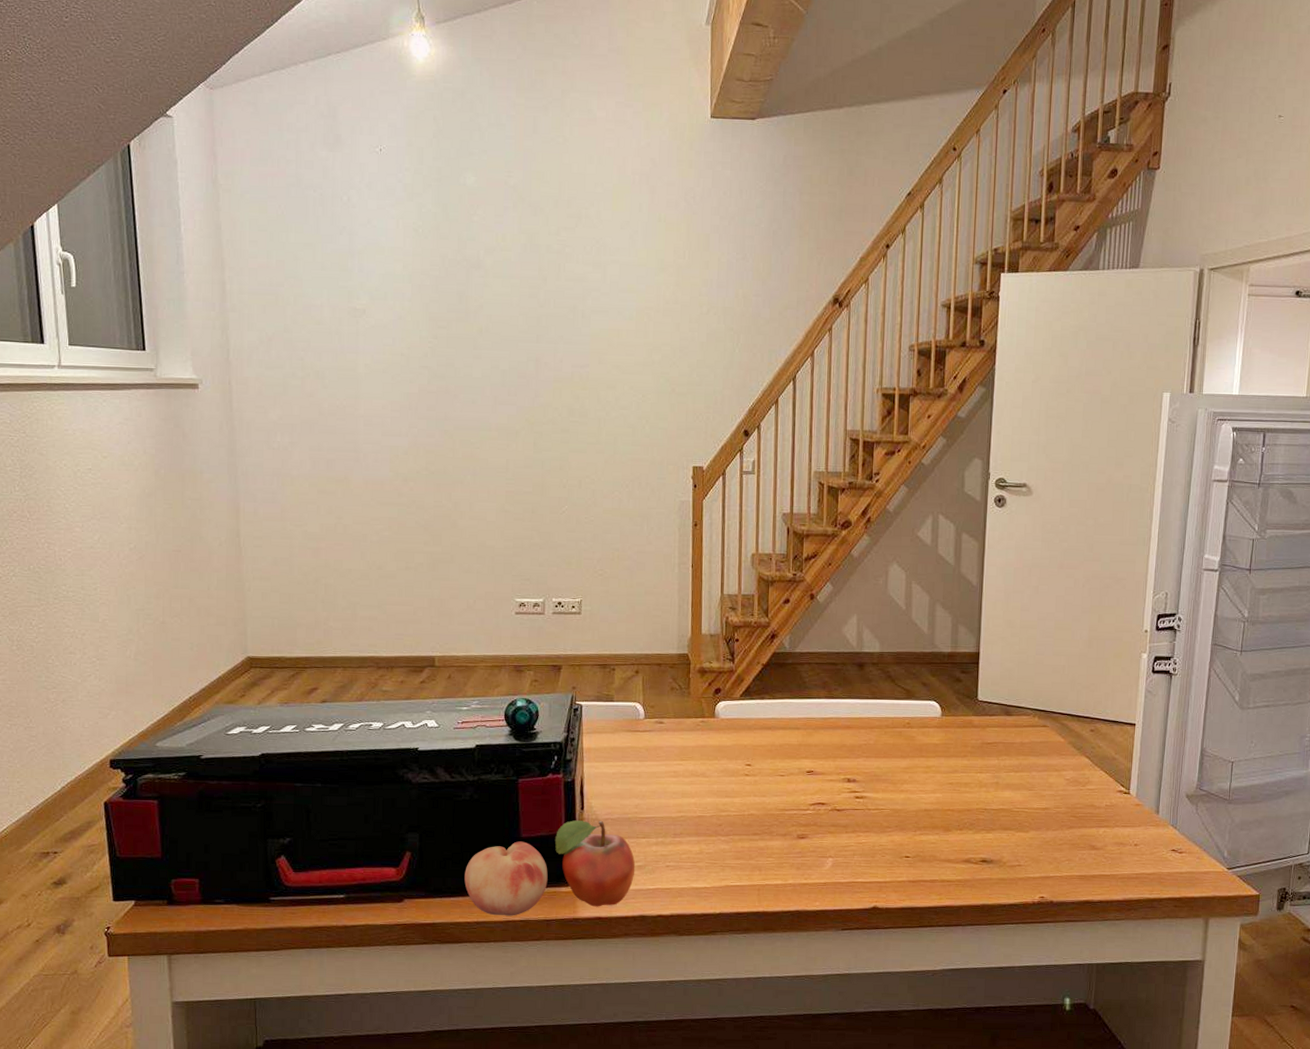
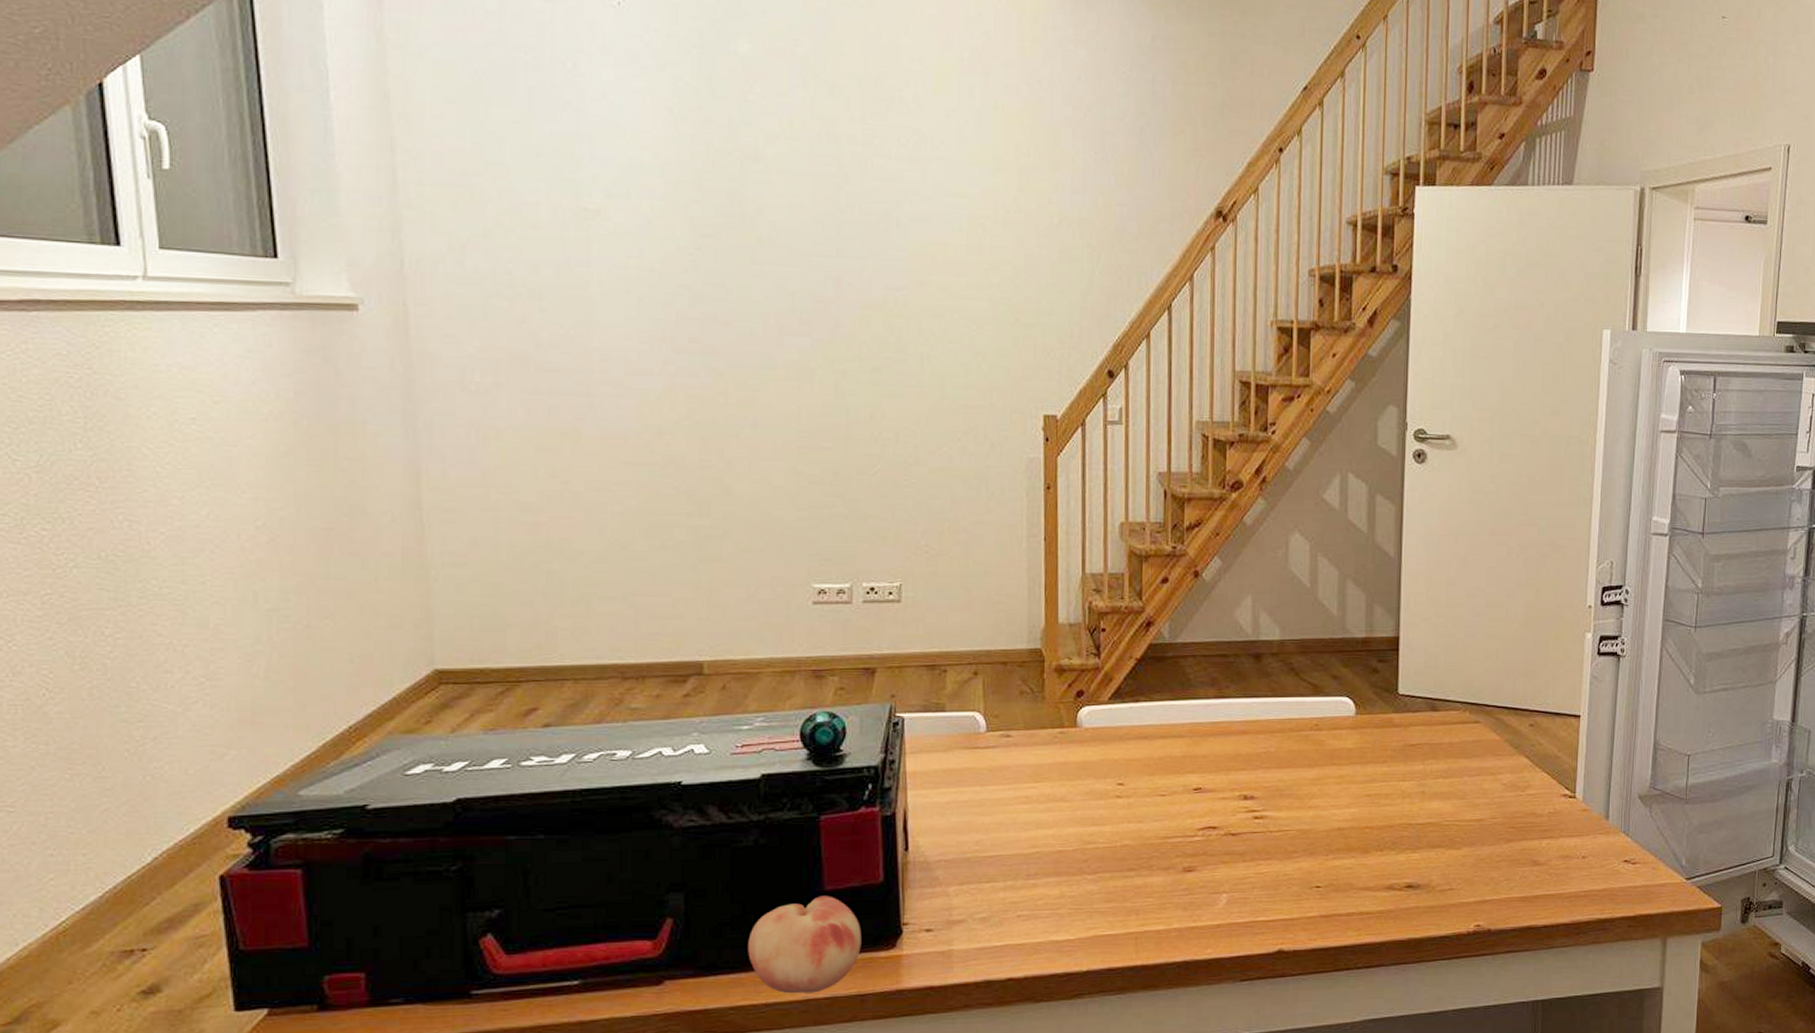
fruit: present [554,819,636,907] -> none [869,863,978,974]

